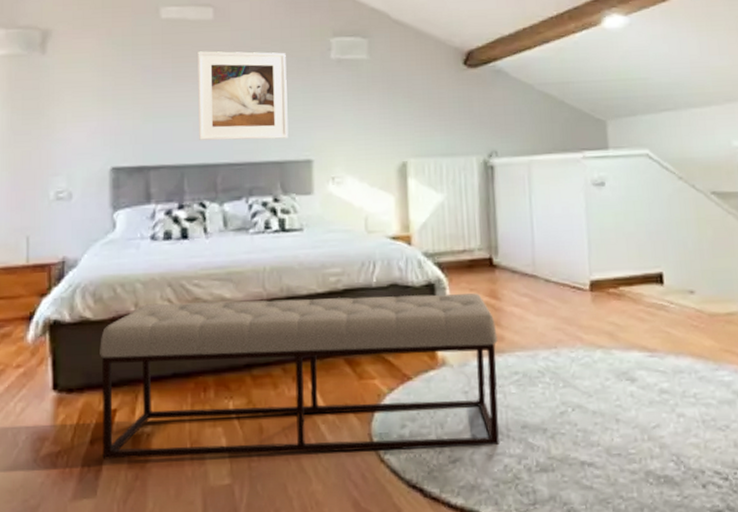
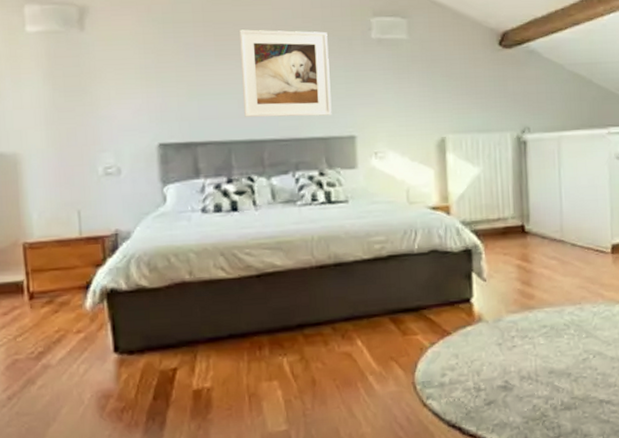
bench: present [100,293,499,460] -> none [157,257,529,413]

